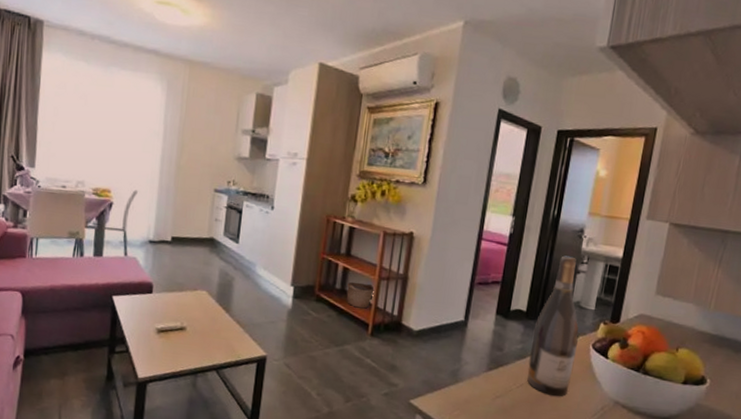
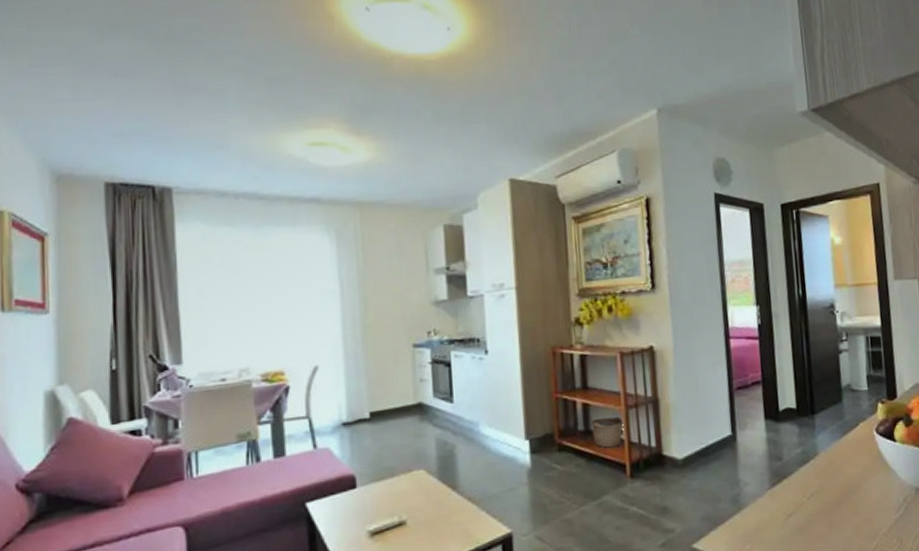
wine bottle: present [527,255,579,396] -> none [809,336,864,499]

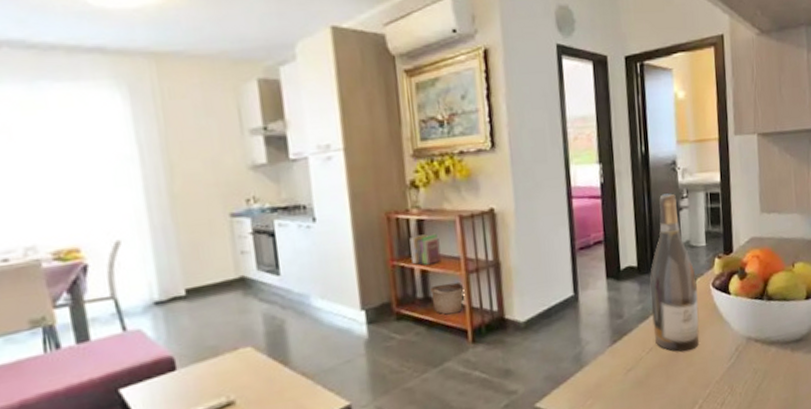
books: none [573,368,602,399] -> present [409,233,441,265]
wine bottle: none [809,336,864,499] -> present [649,193,699,352]

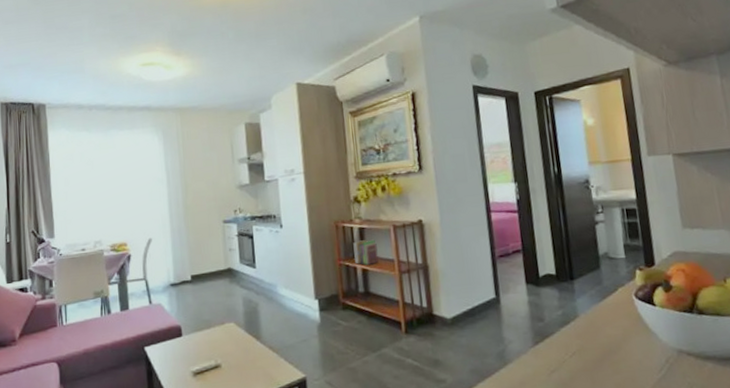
basket: present [430,283,464,315] -> none [370,281,398,308]
wine bottle: present [649,193,699,352] -> none [569,209,625,358]

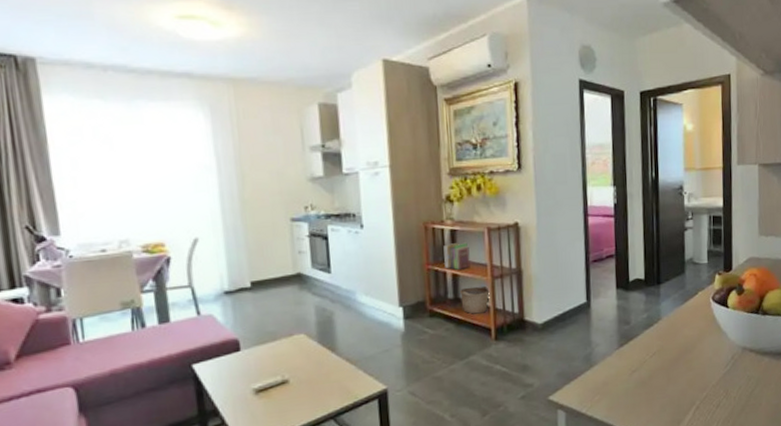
basket: none [370,281,398,308] -> present [460,286,490,314]

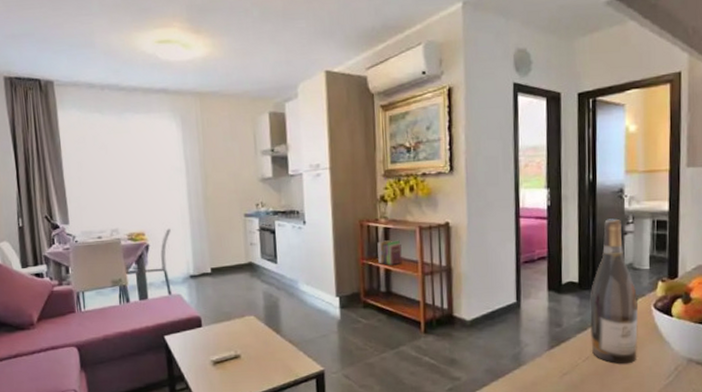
basket: present [460,286,490,314] -> none [392,281,420,308]
wine bottle: none [655,215,699,357] -> present [589,218,638,364]

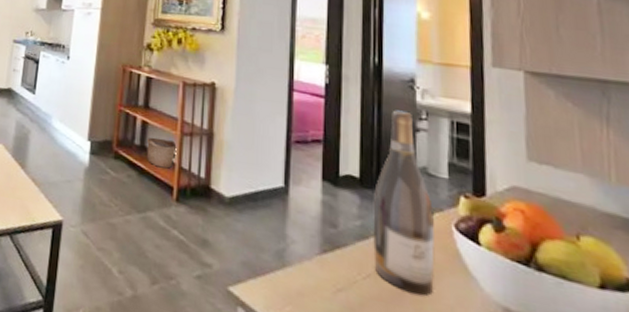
books: present [377,240,402,265] -> none [136,90,162,118]
basket: none [392,281,420,308] -> present [147,137,177,169]

